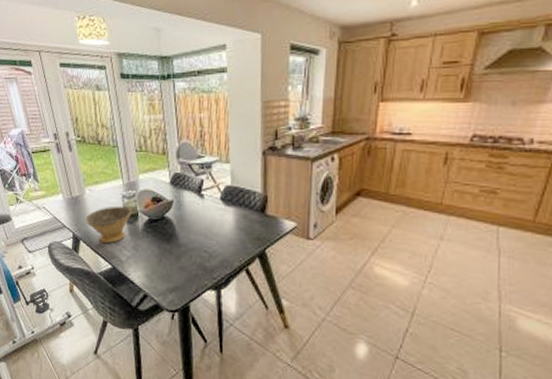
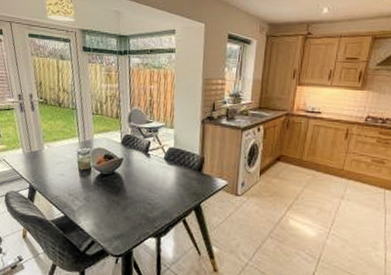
bowl: present [85,206,132,244] -> none [42,161,86,195]

